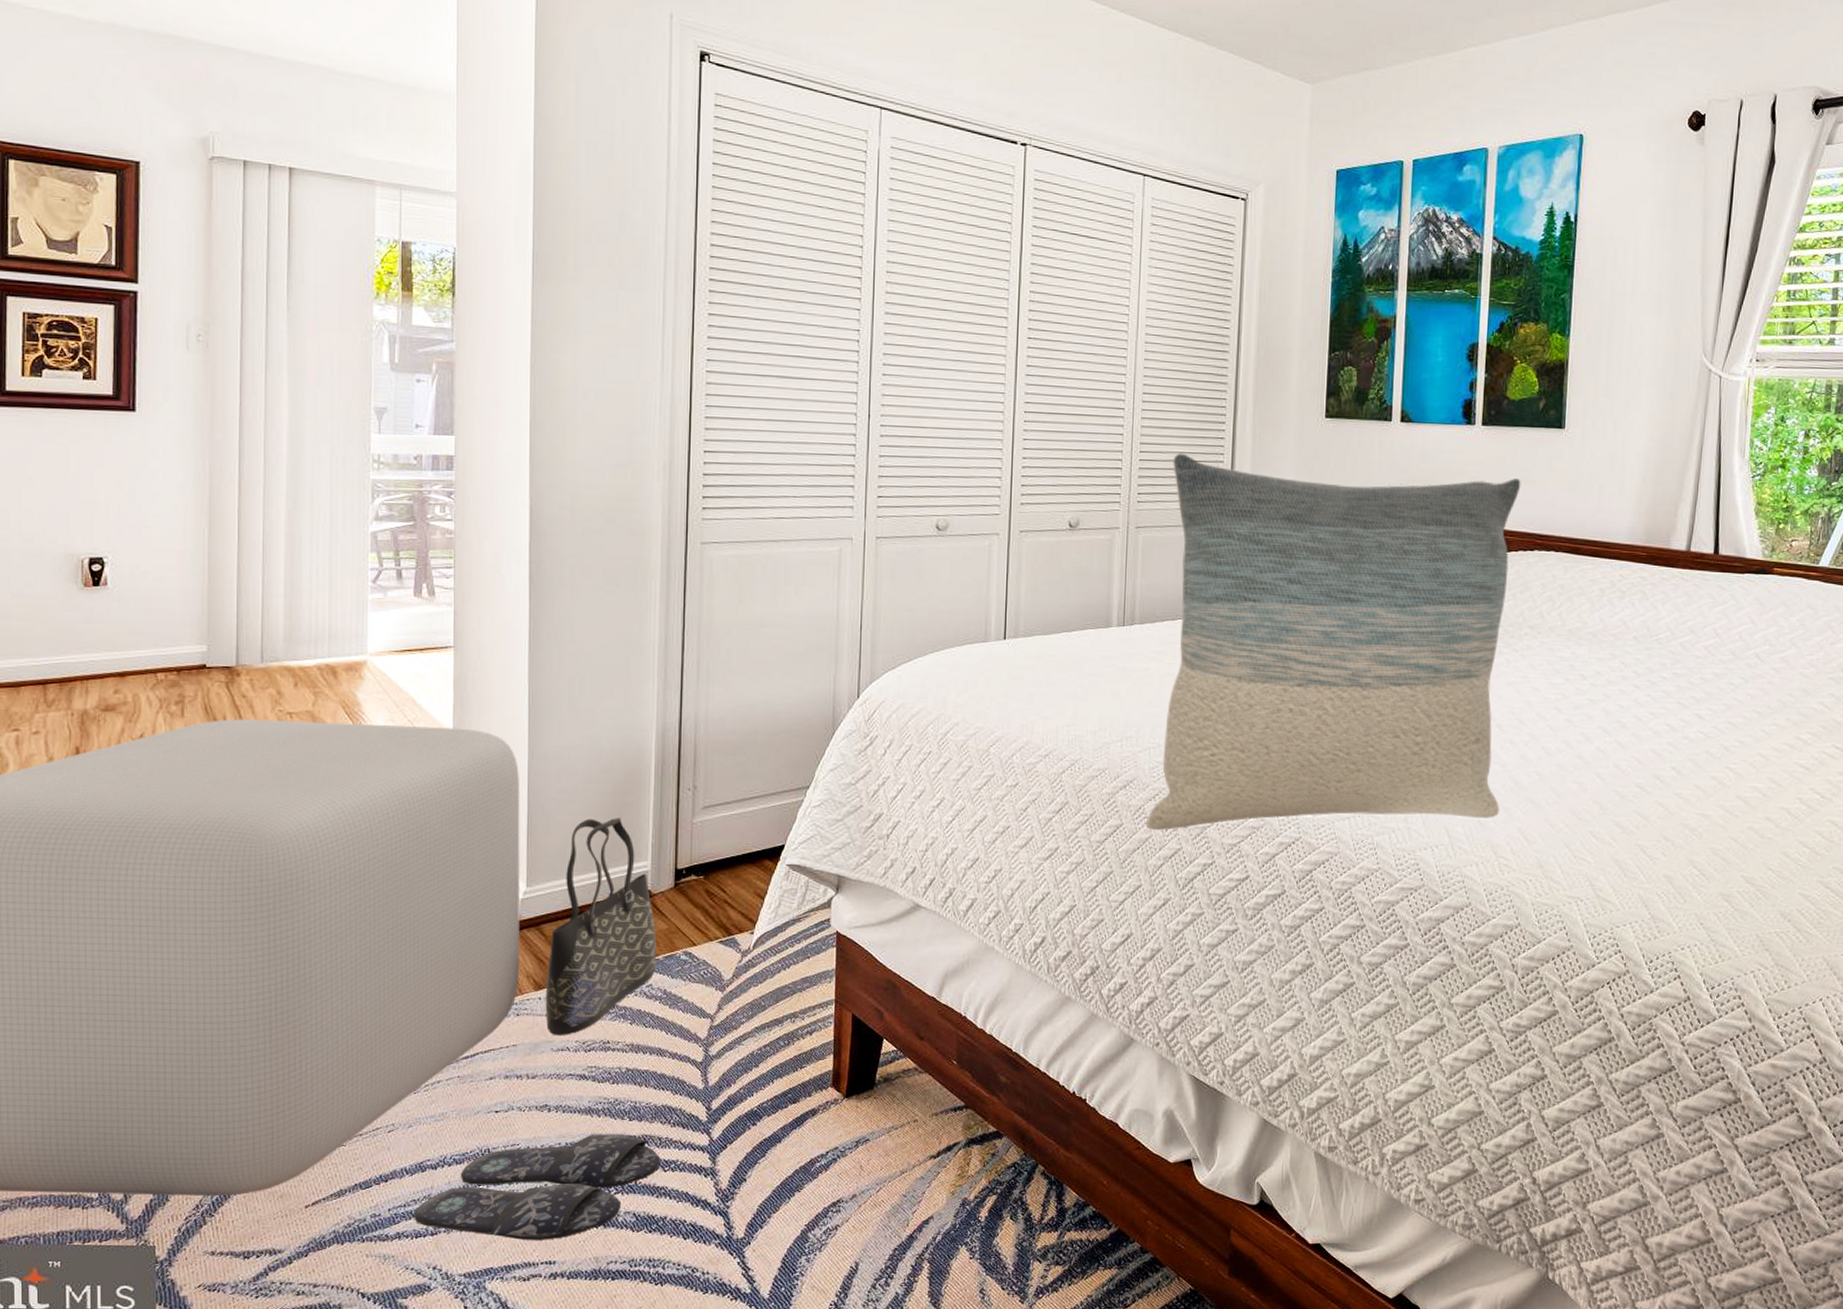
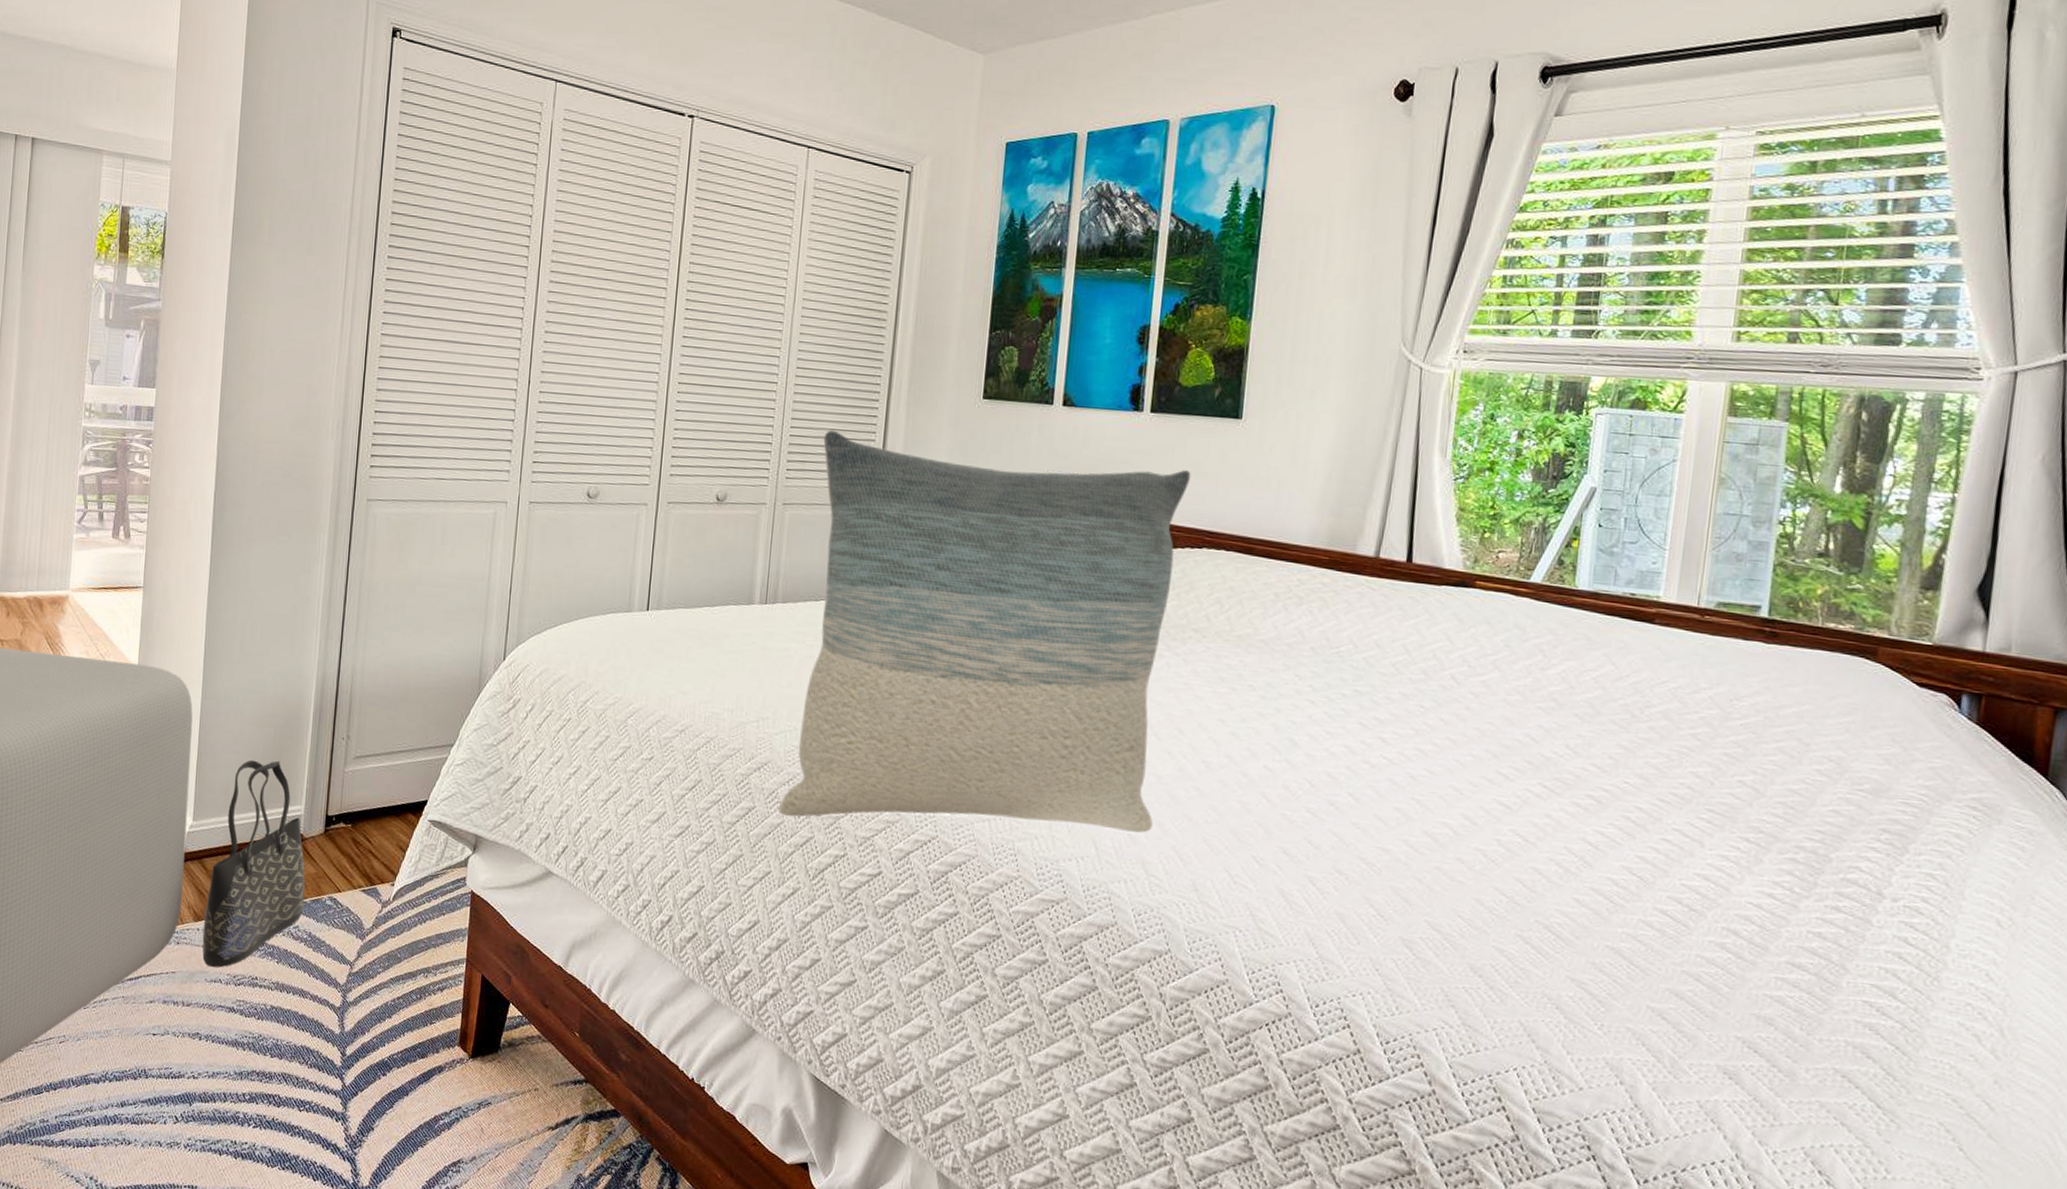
slippers: present [414,1134,661,1240] -> none [76,1066,297,1165]

